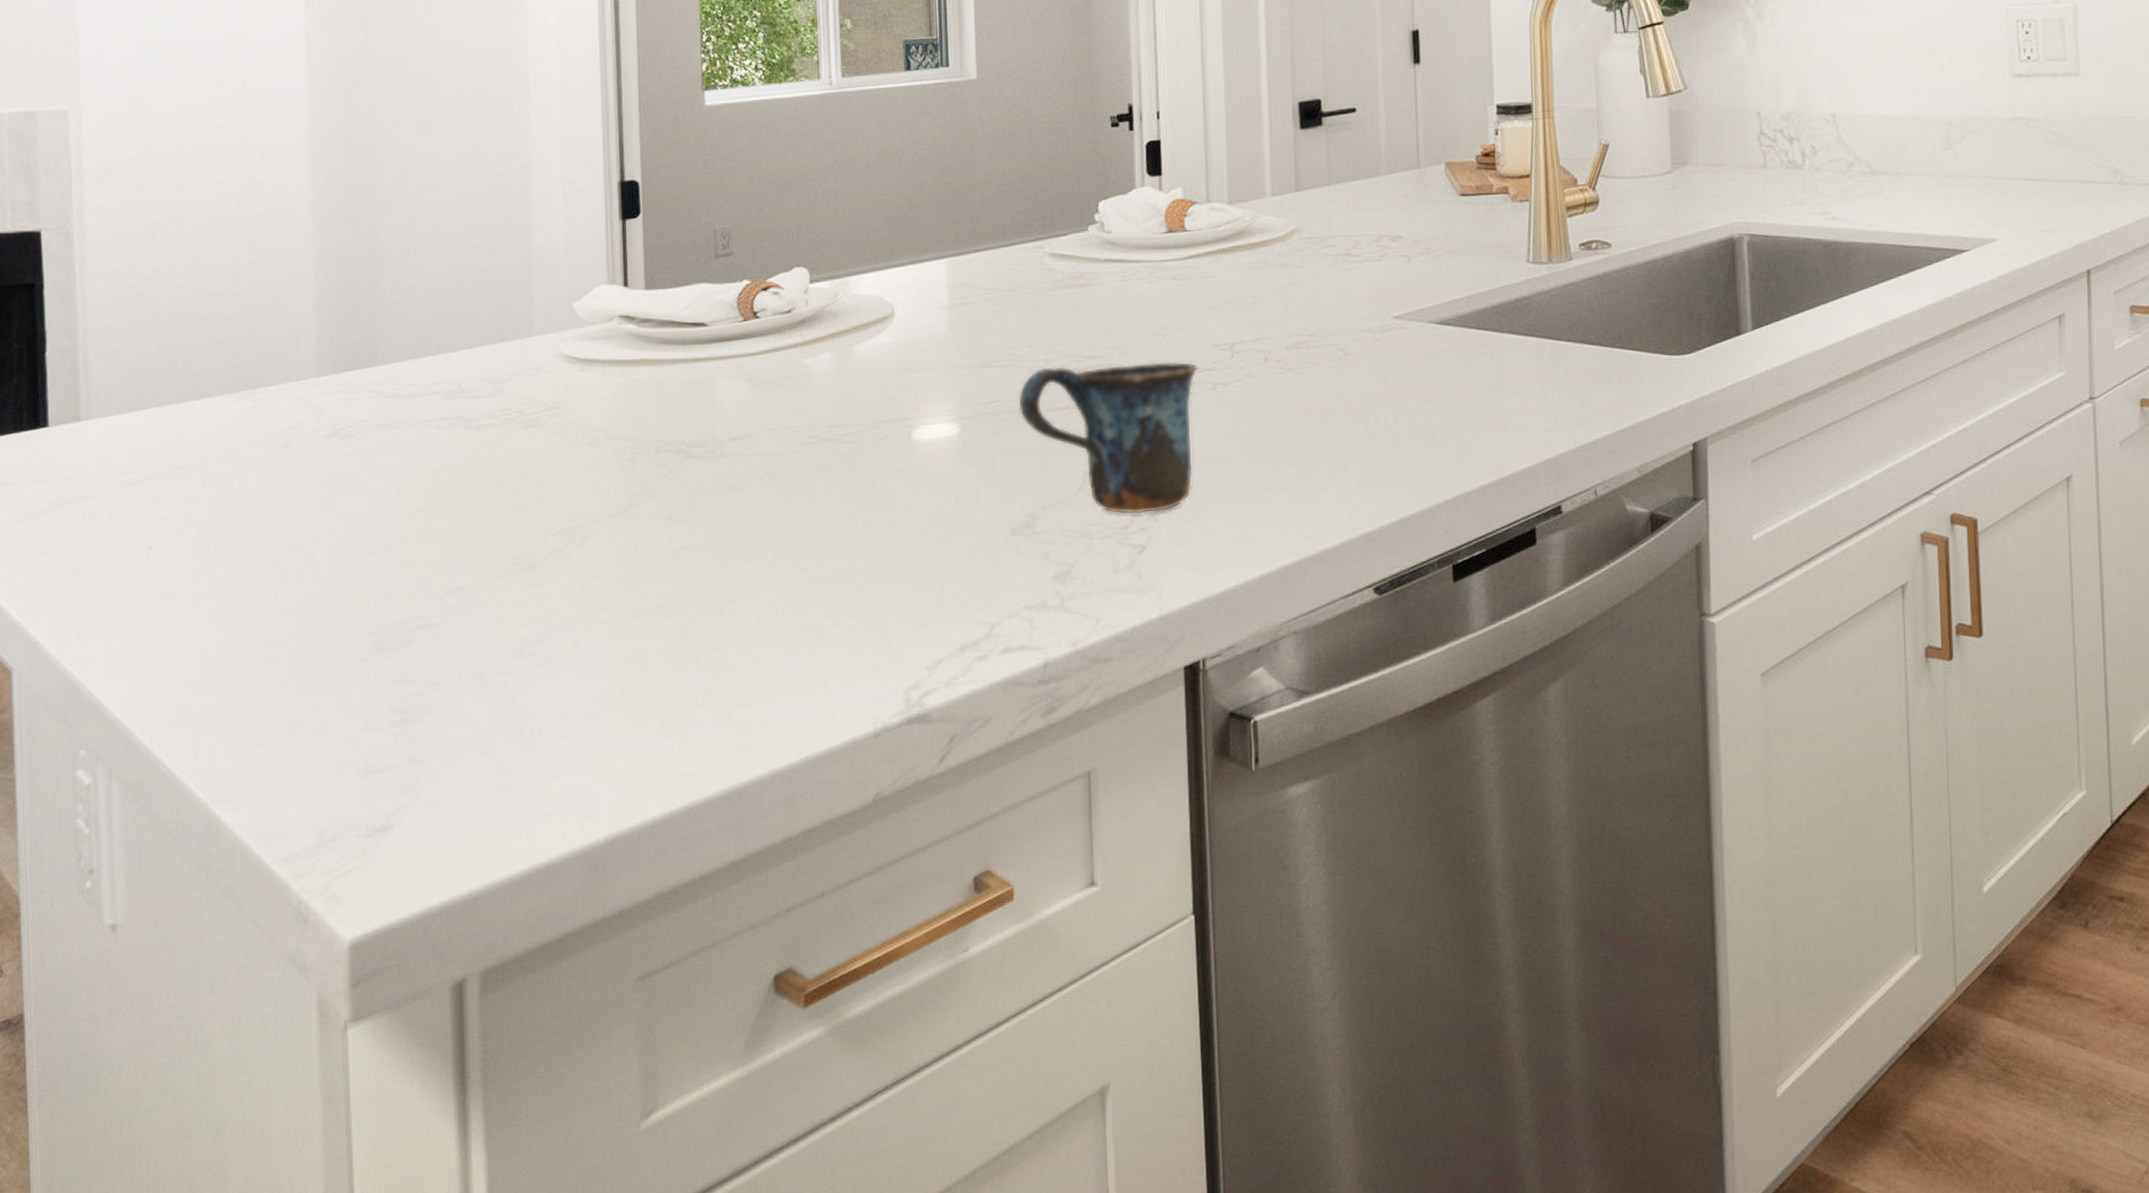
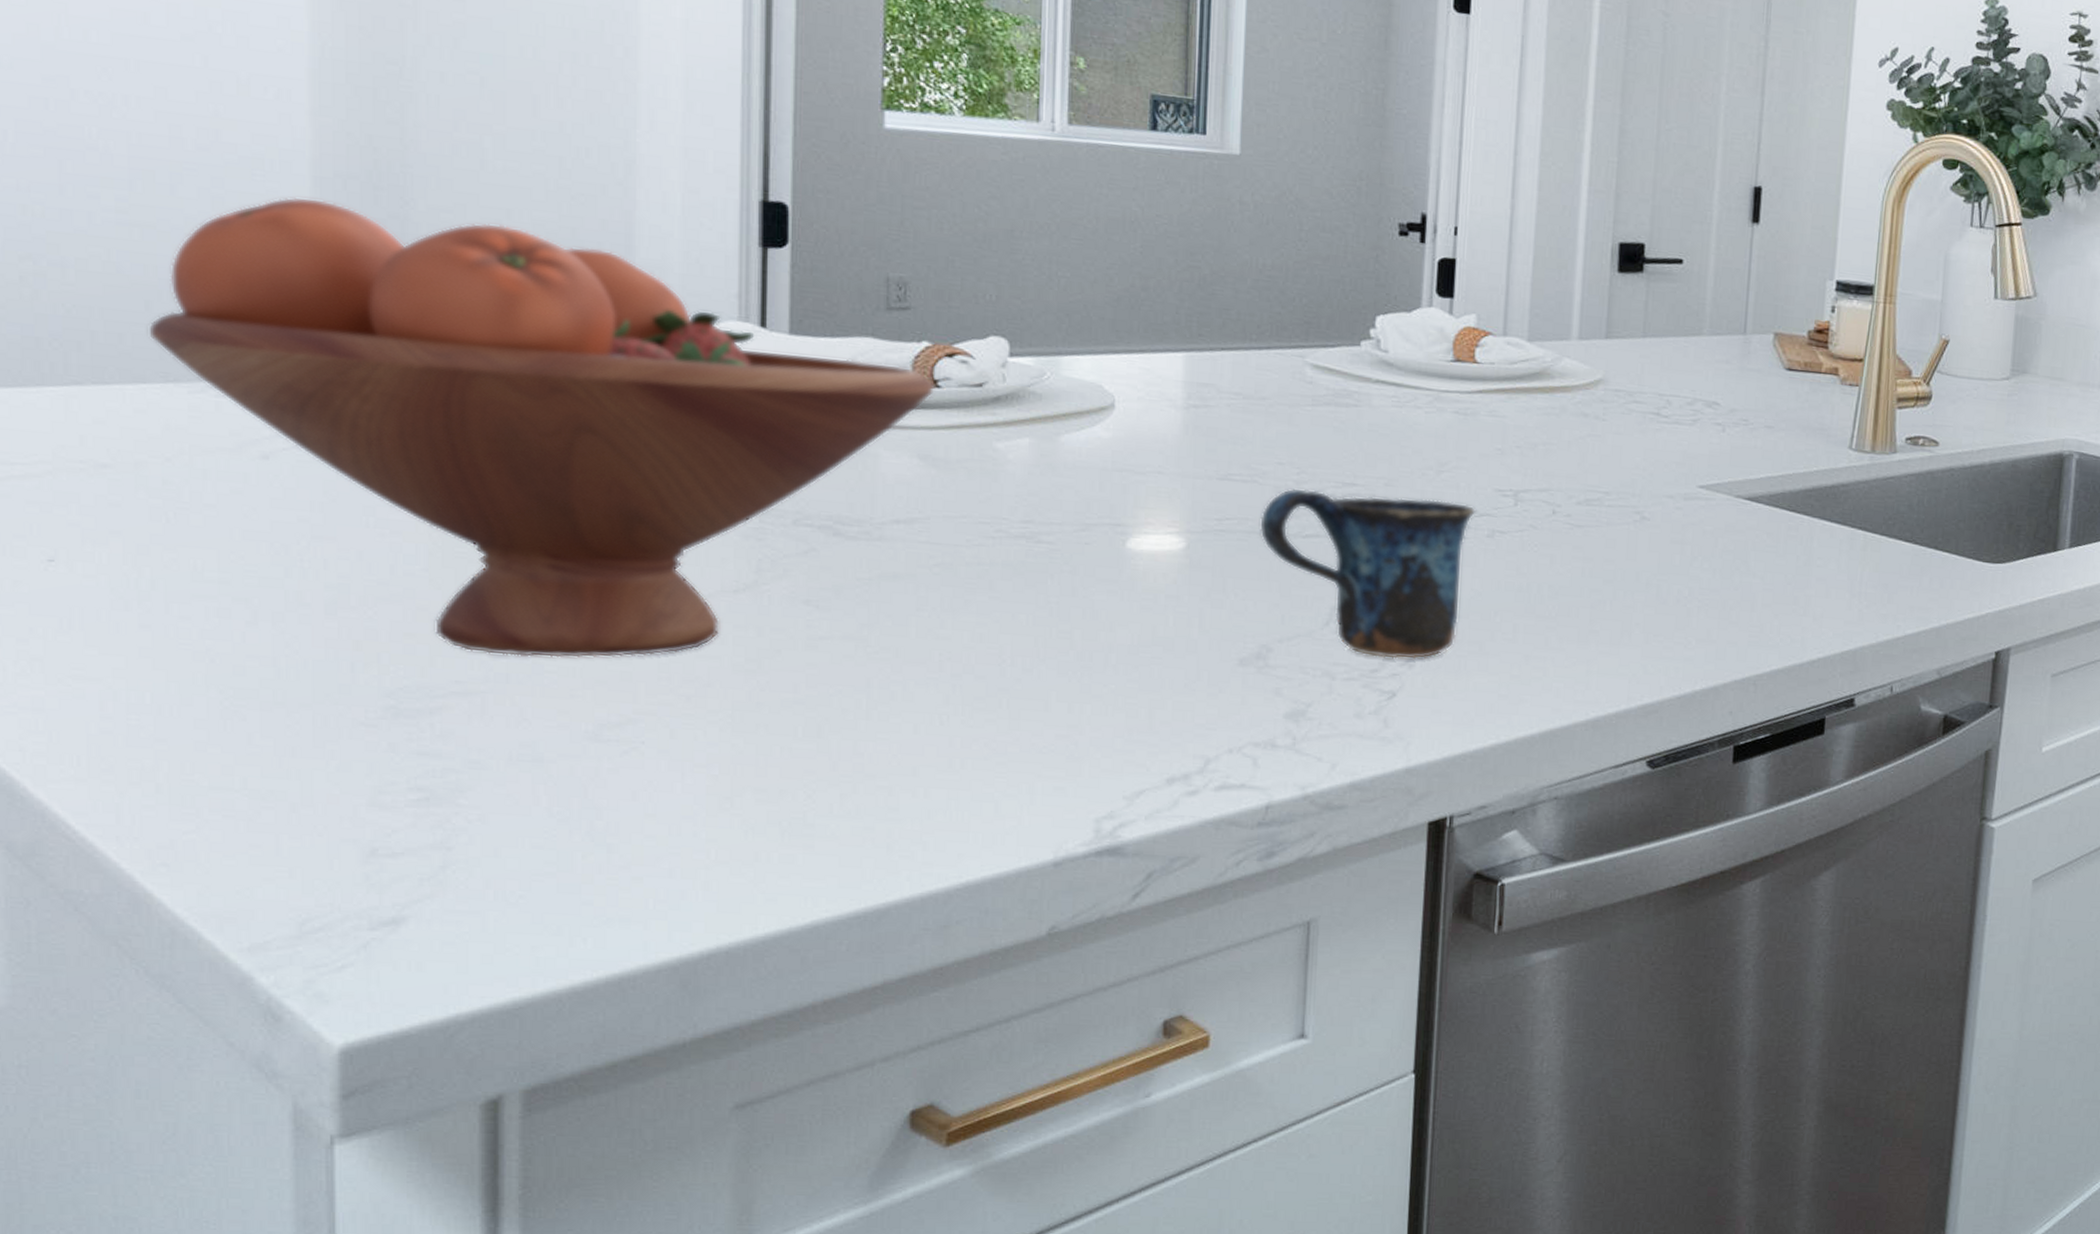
fruit bowl: none [211,232,755,590] -> present [150,196,935,659]

